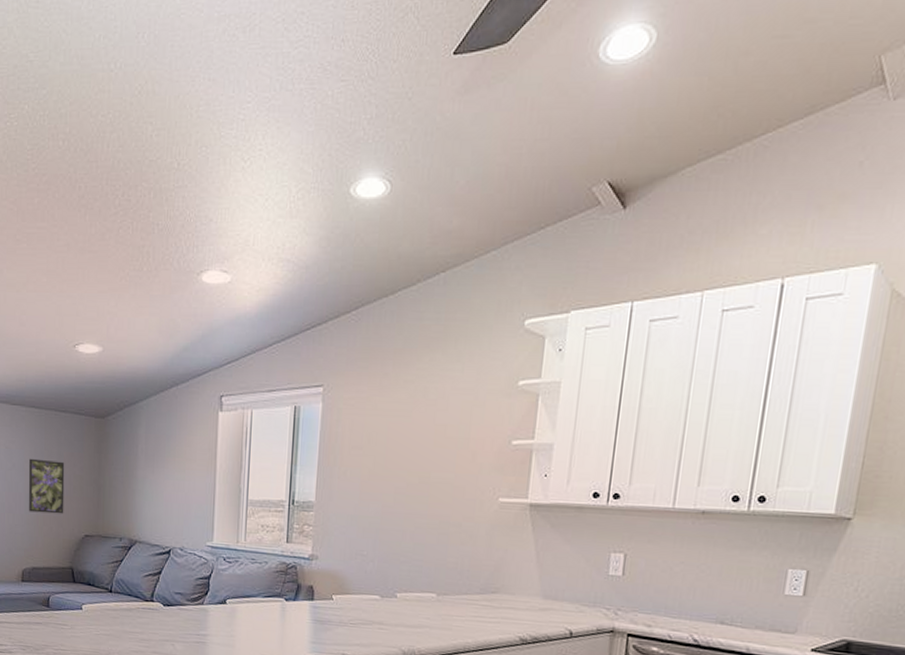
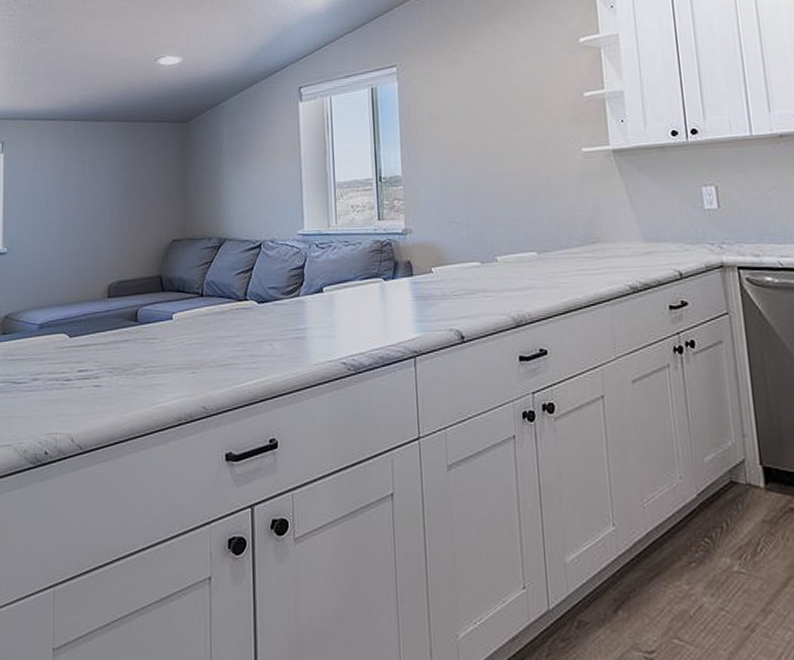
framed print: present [28,458,65,514] -> none [113,169,150,224]

